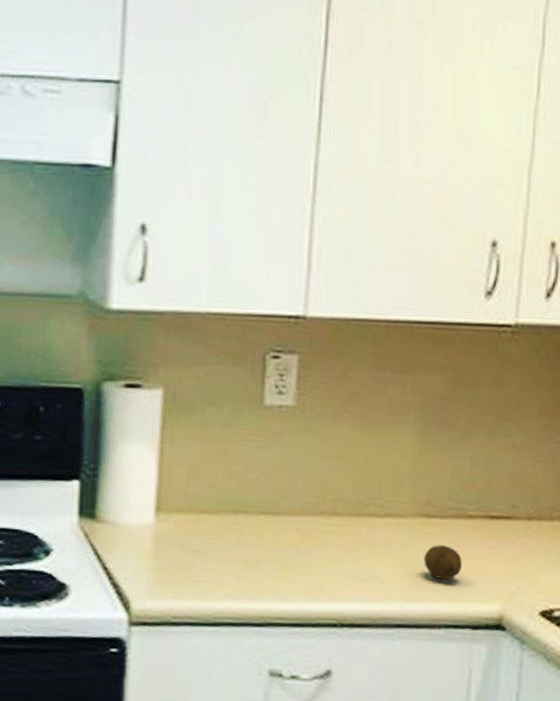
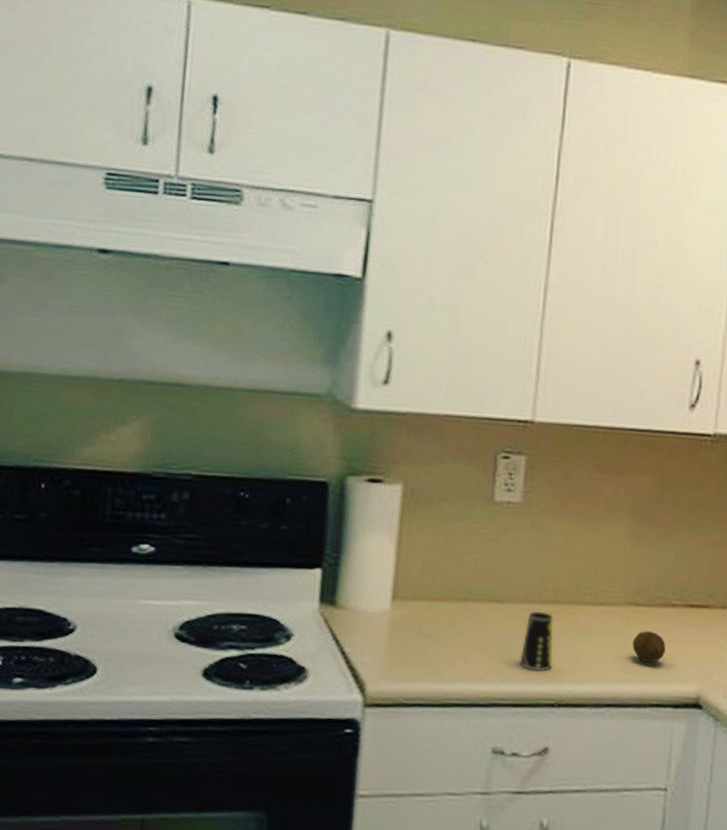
cup: none [297,524,334,589] -> present [519,611,554,672]

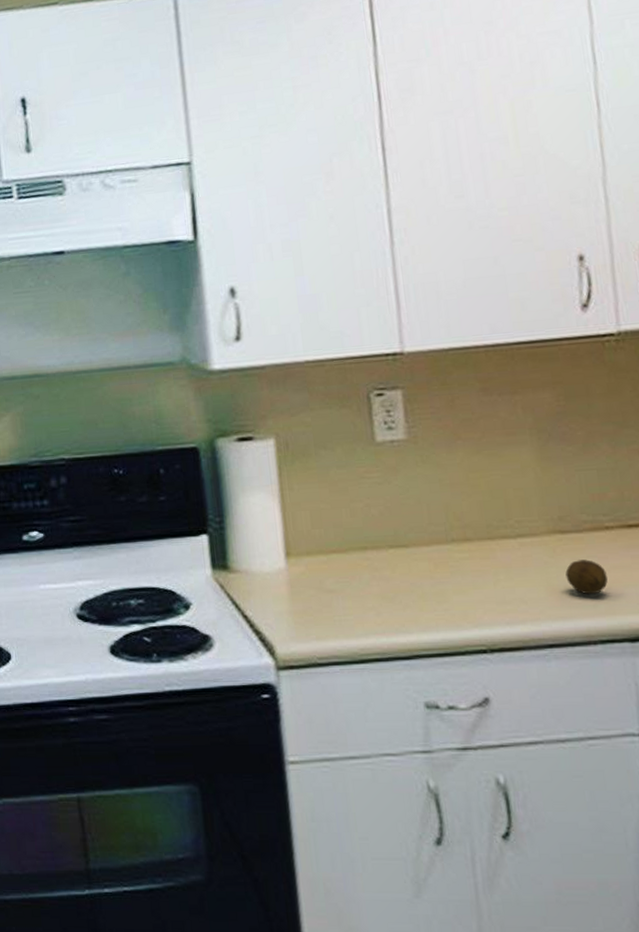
cup: present [519,611,554,672] -> none [436,551,477,616]

